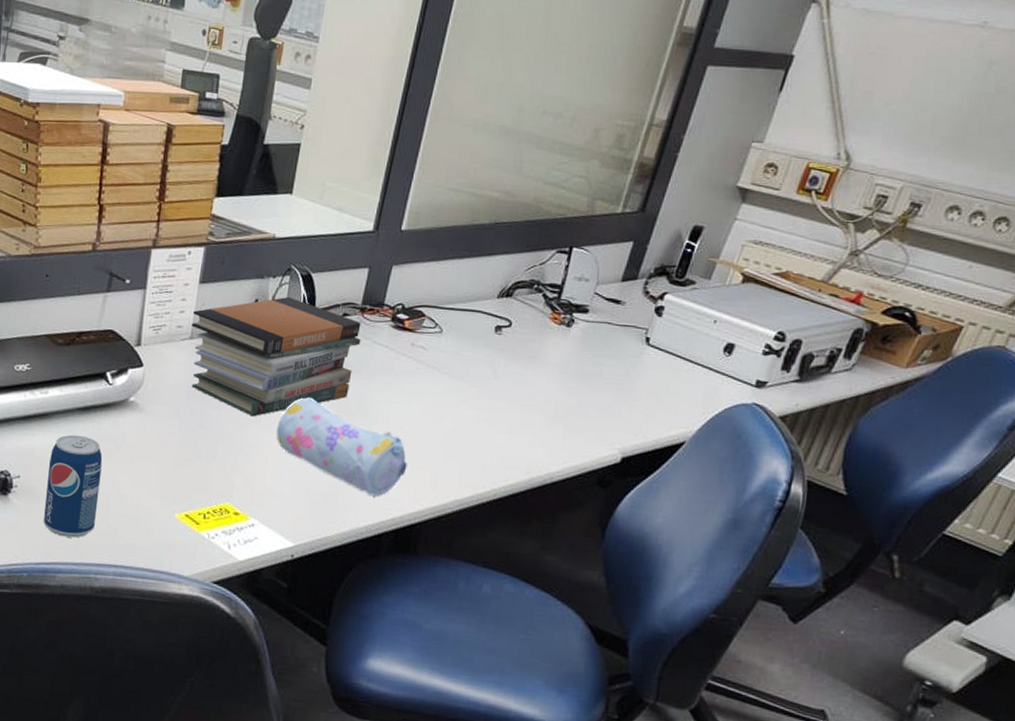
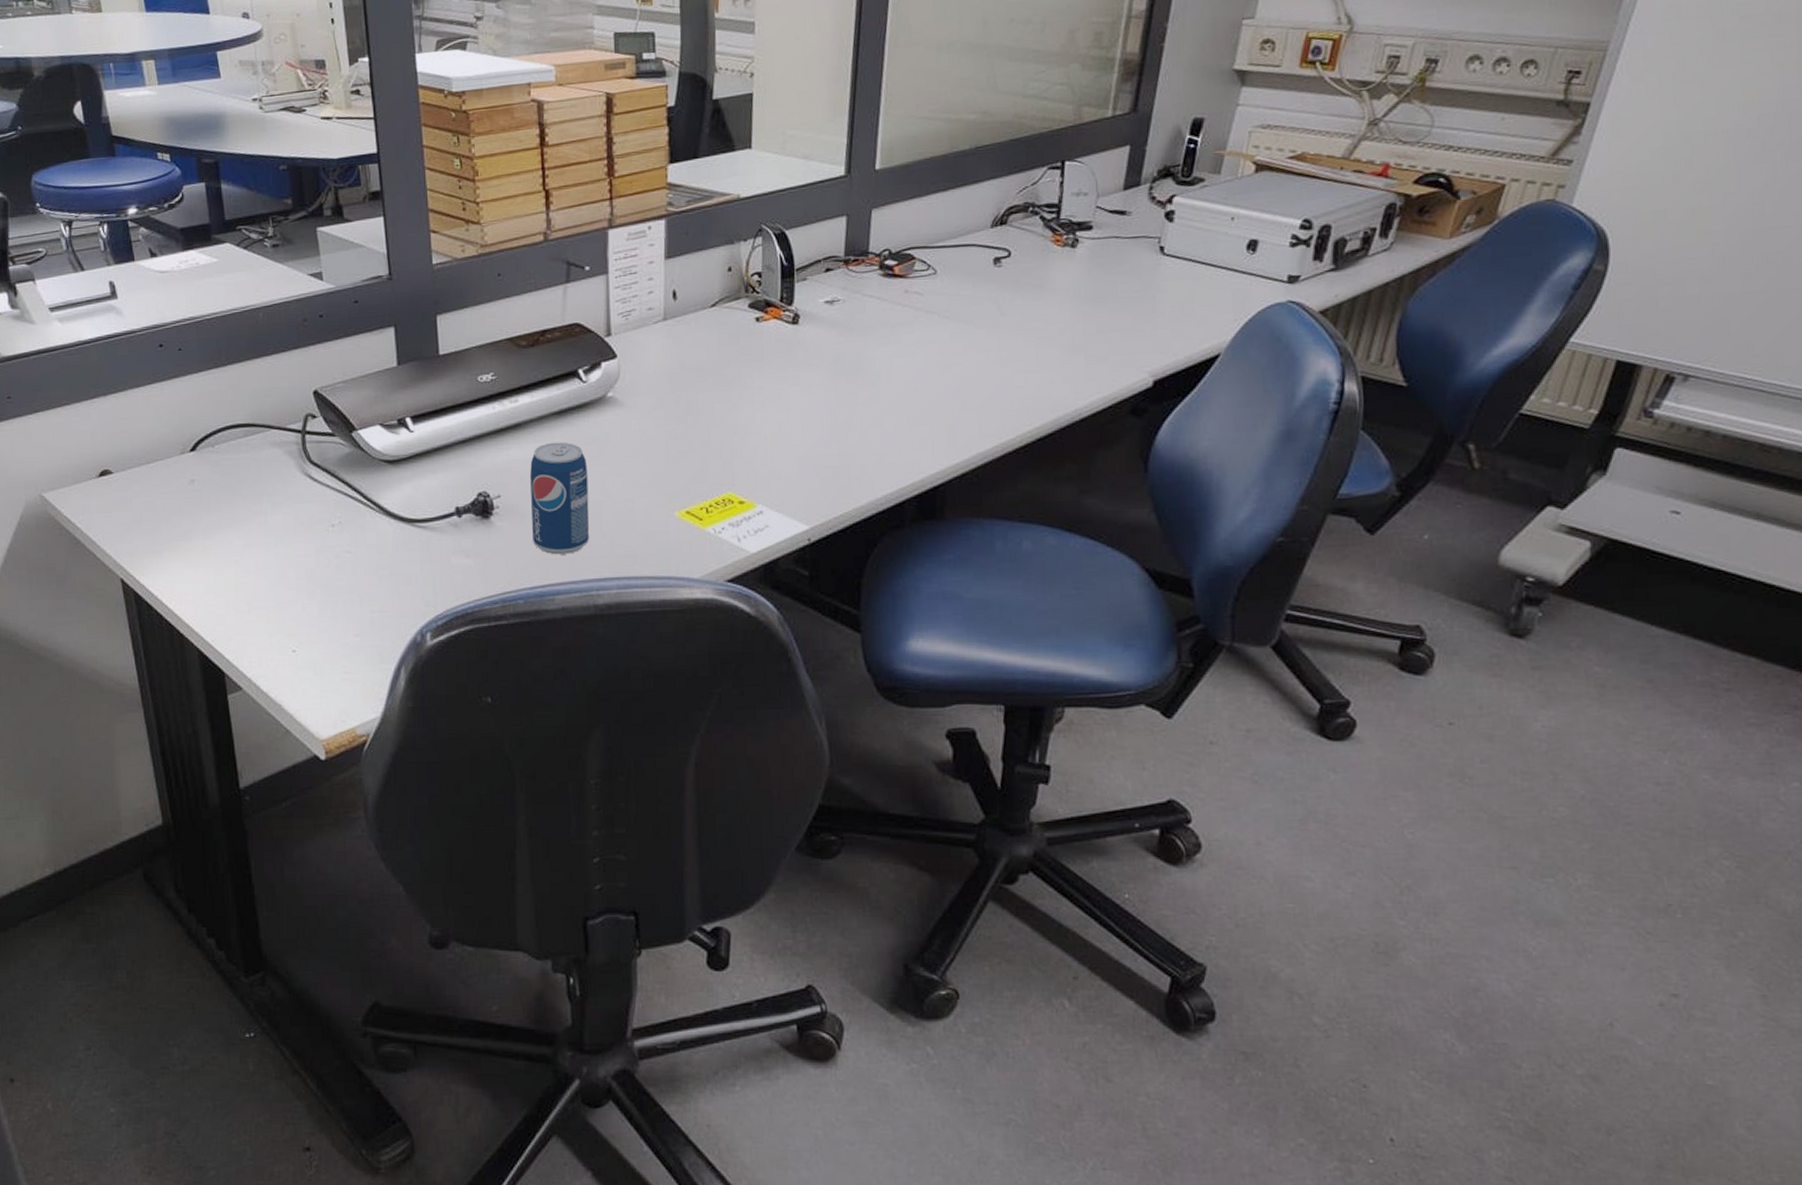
book stack: present [191,297,361,417] -> none [663,260,849,395]
pencil case: present [276,398,407,496] -> none [771,365,920,461]

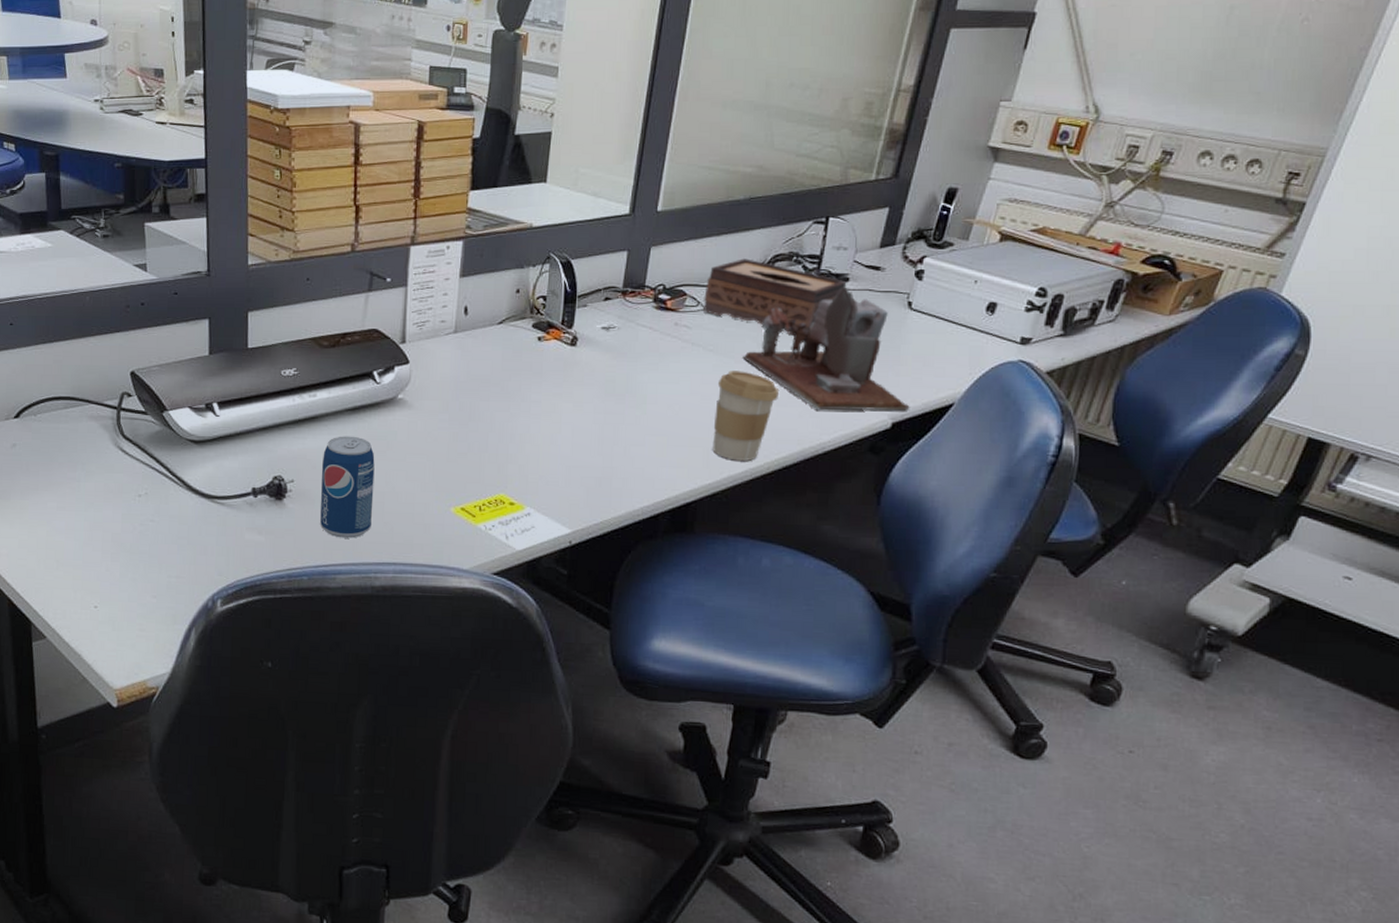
tissue box: none [934,213,1091,294] -> present [703,258,847,336]
coffee cup: none [957,336,1025,436] -> present [712,371,778,461]
desk organizer: none [982,235,1172,373] -> present [742,287,910,411]

